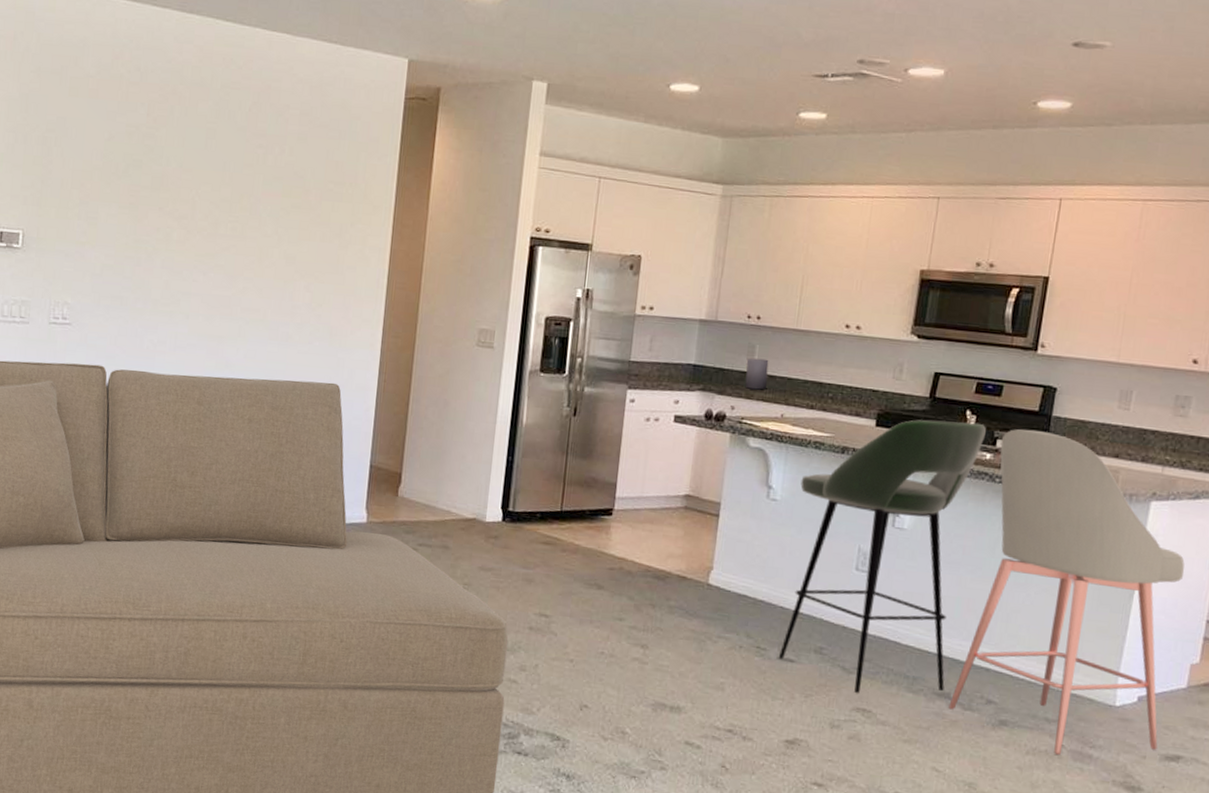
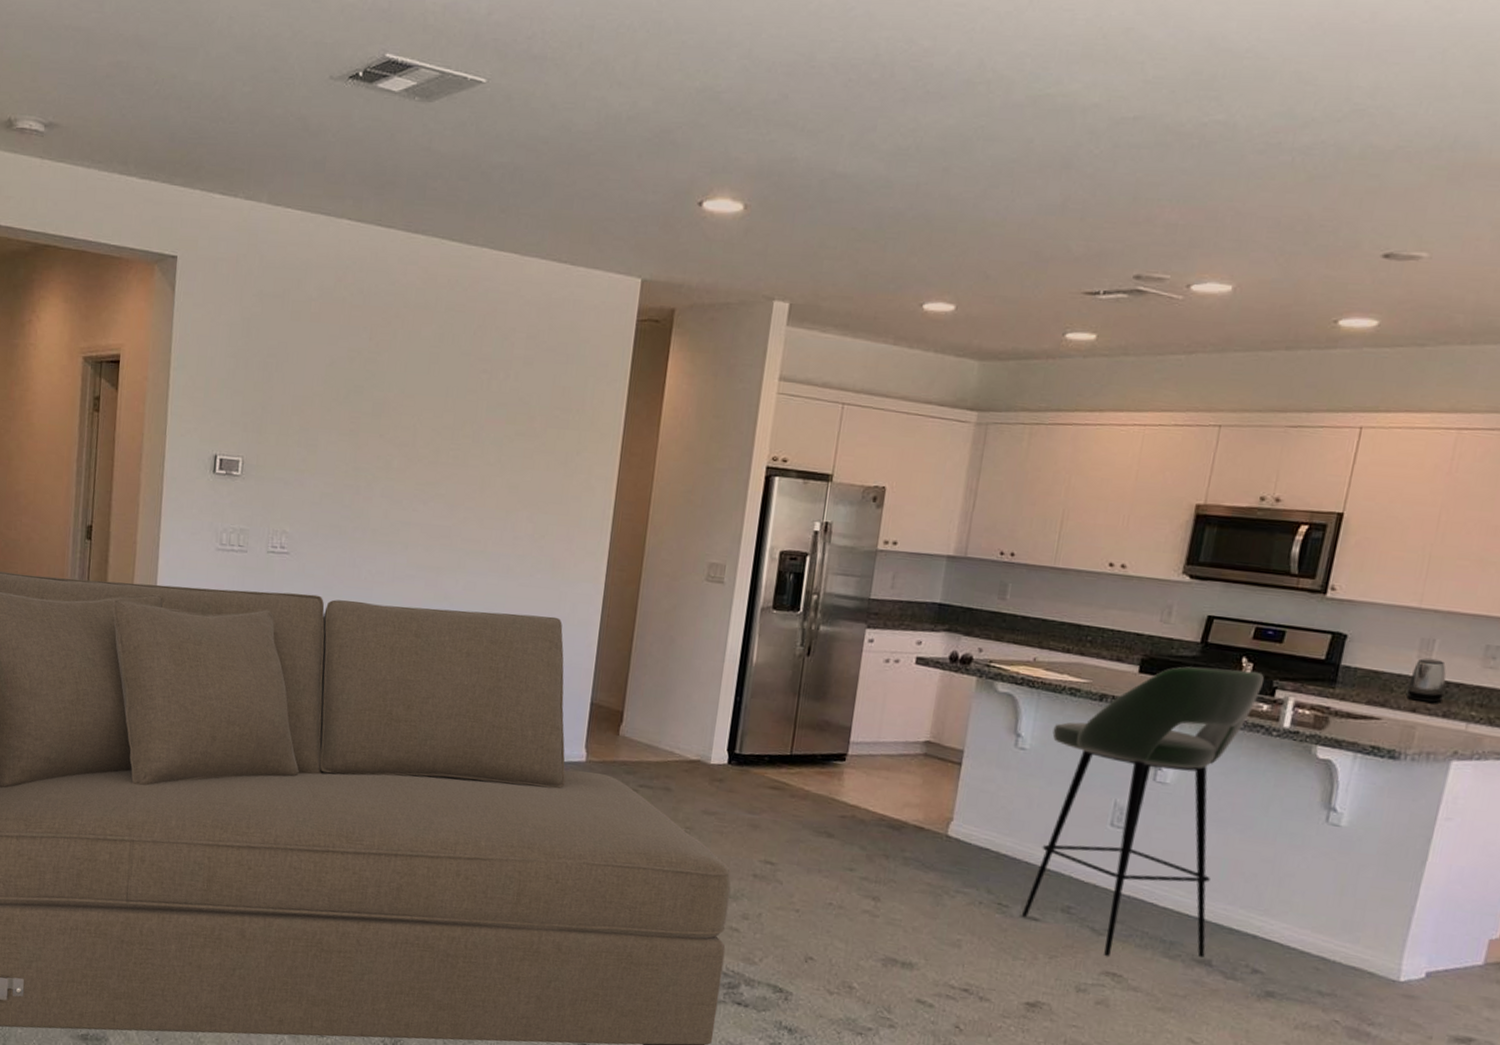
canister: present [745,358,769,390] -> none [994,597,1022,632]
bar stool: present [948,429,1185,755] -> none [1209,678,1488,1031]
kettle: none [1110,408,1143,449] -> present [1407,658,1446,703]

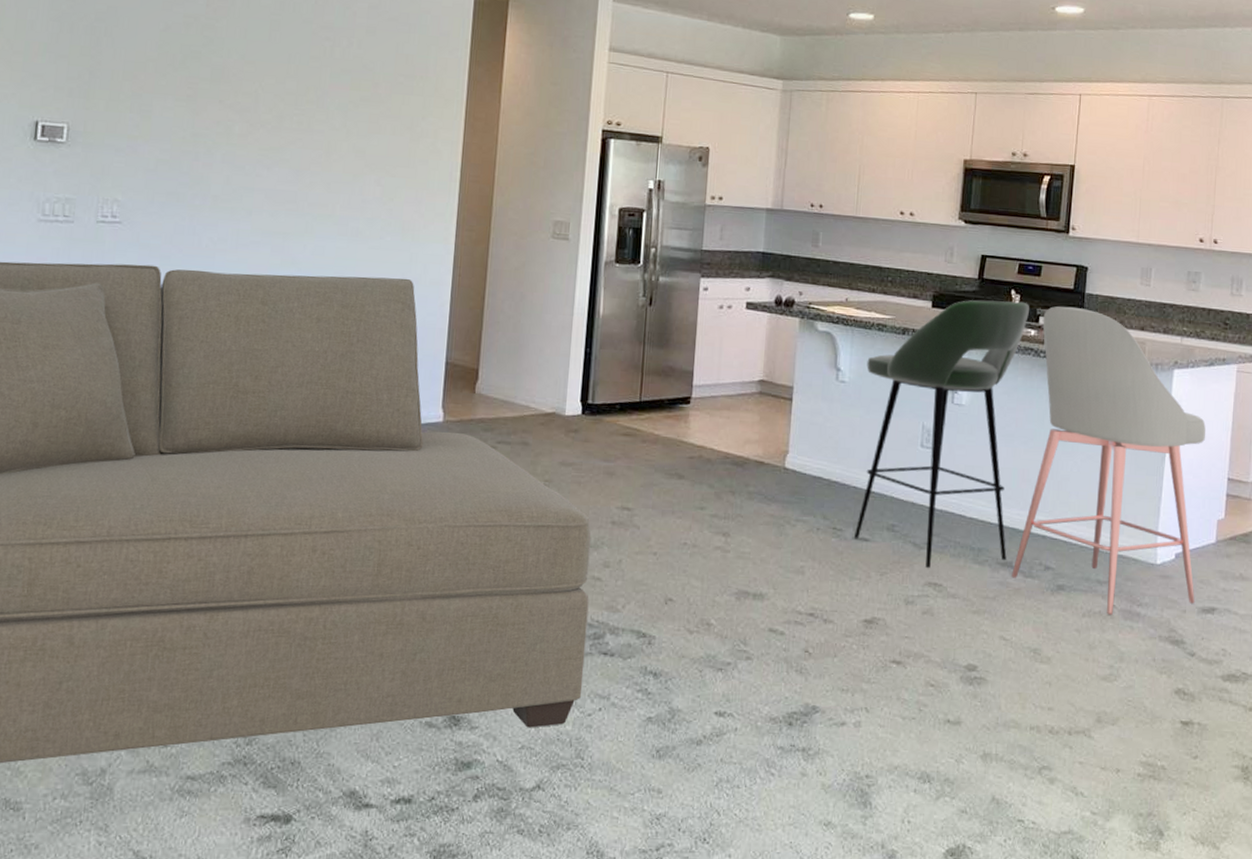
bar stool: none [1209,678,1488,1031] -> present [1011,306,1206,615]
kettle: present [1407,658,1446,703] -> none [1136,284,1163,322]

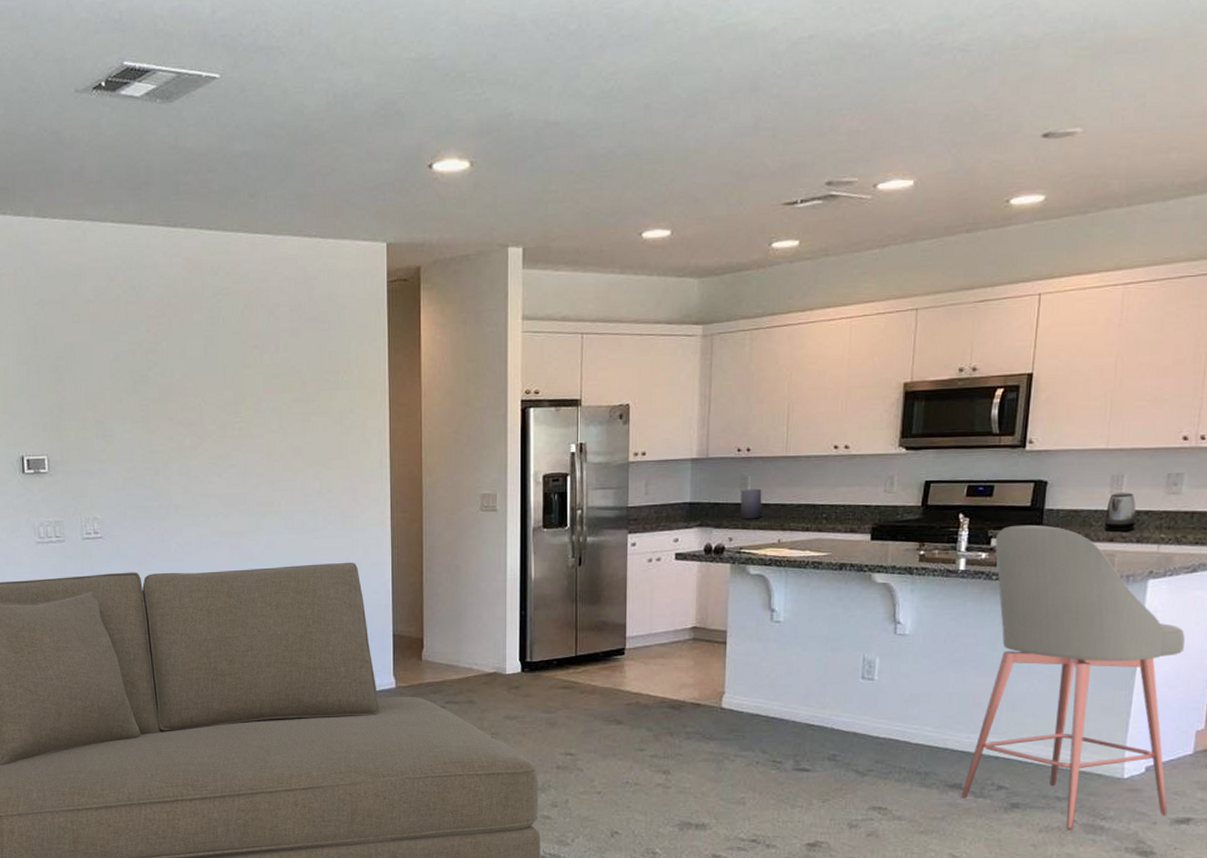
canister: none [811,244,832,276] -> present [740,489,762,519]
bar stool: present [854,300,1029,569] -> none [795,525,980,794]
kettle: none [1136,284,1163,322] -> present [1104,492,1136,533]

